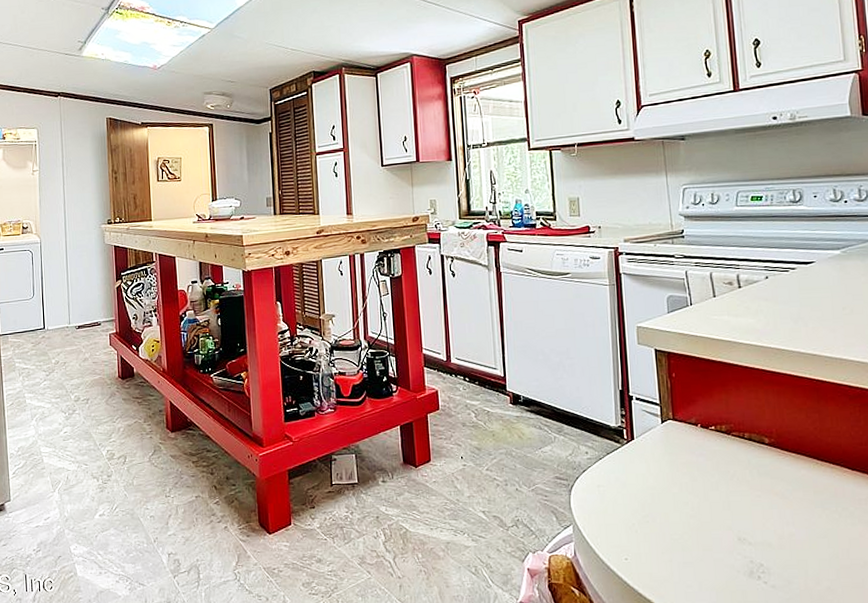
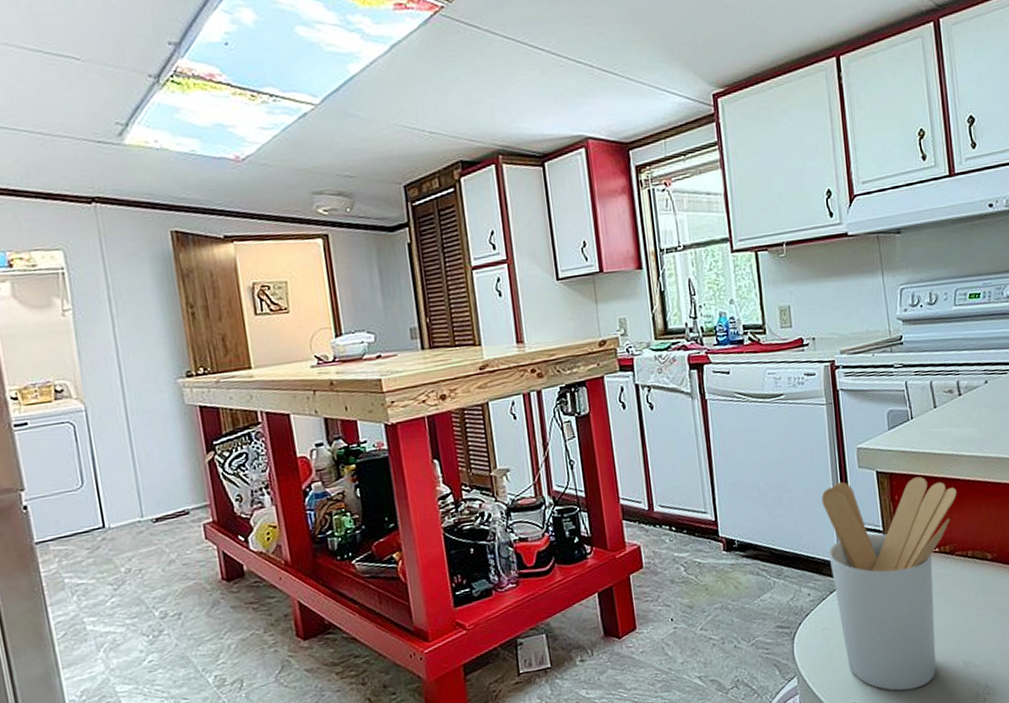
utensil holder: none [602,355,734,556] -> present [821,476,957,691]

